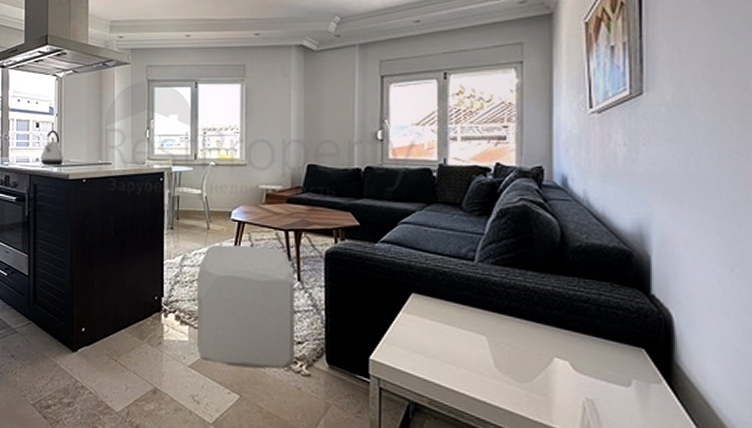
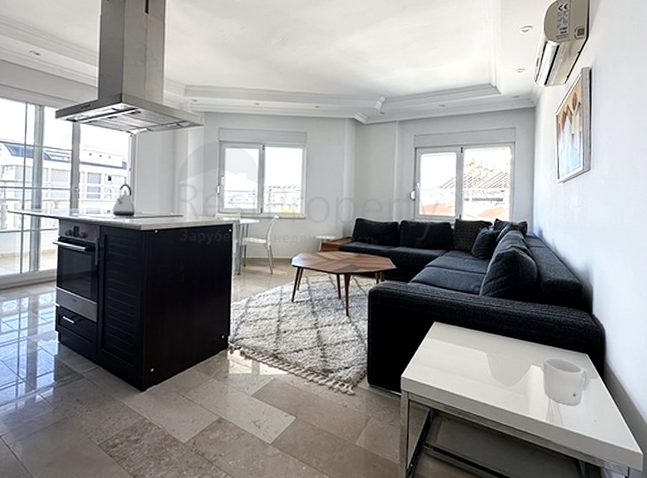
pouf: present [196,244,295,369] -> none [258,287,344,393]
mug: none [572,348,648,419] -> present [542,356,590,406]

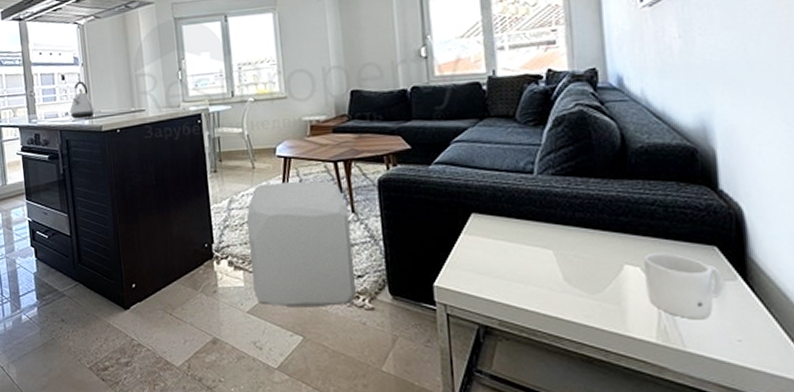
pouf: none [258,287,344,393] -> present [246,181,356,308]

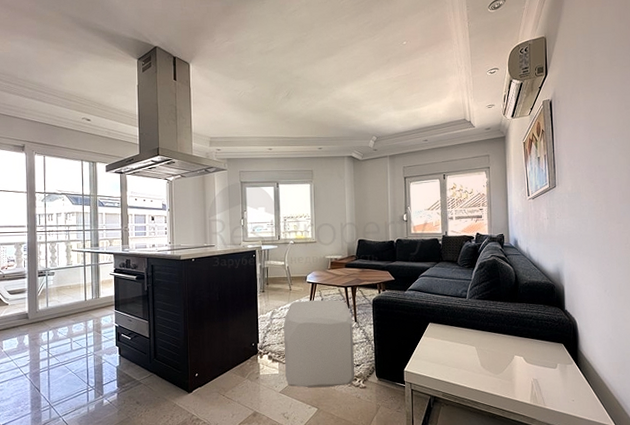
kettle: present [69,81,95,119] -> none [156,222,176,250]
mug: present [642,251,724,320] -> none [524,347,566,389]

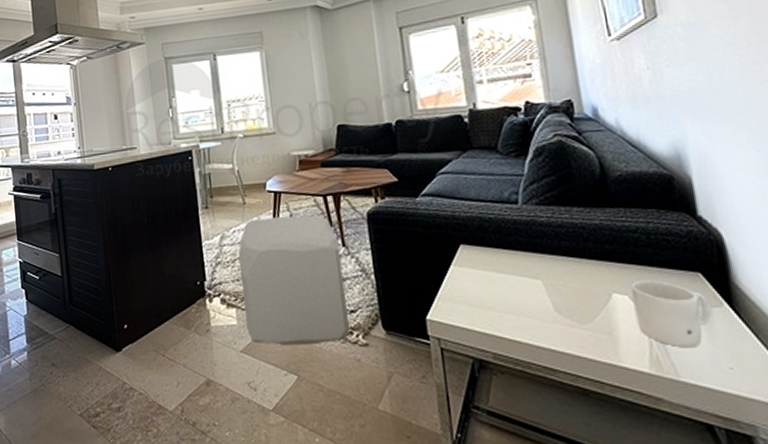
mug: none [524,347,566,389] -> present [629,279,711,348]

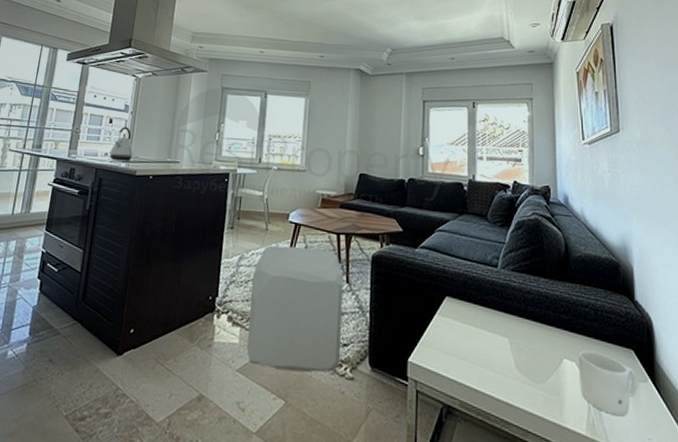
kettle: none [62,120,87,158] -> present [109,127,133,162]

